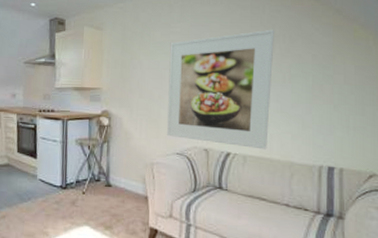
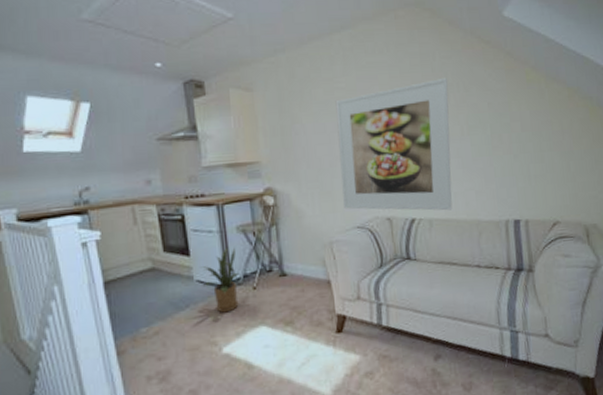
house plant: none [44,156,72,210] -> present [201,247,239,313]

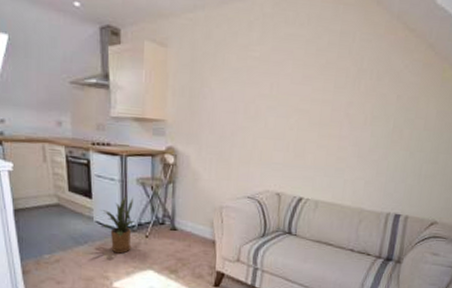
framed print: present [335,77,453,211] -> none [238,61,362,196]

